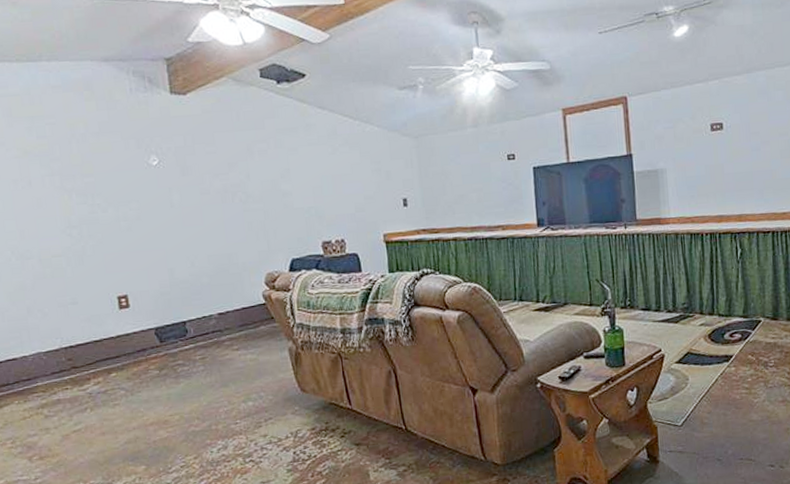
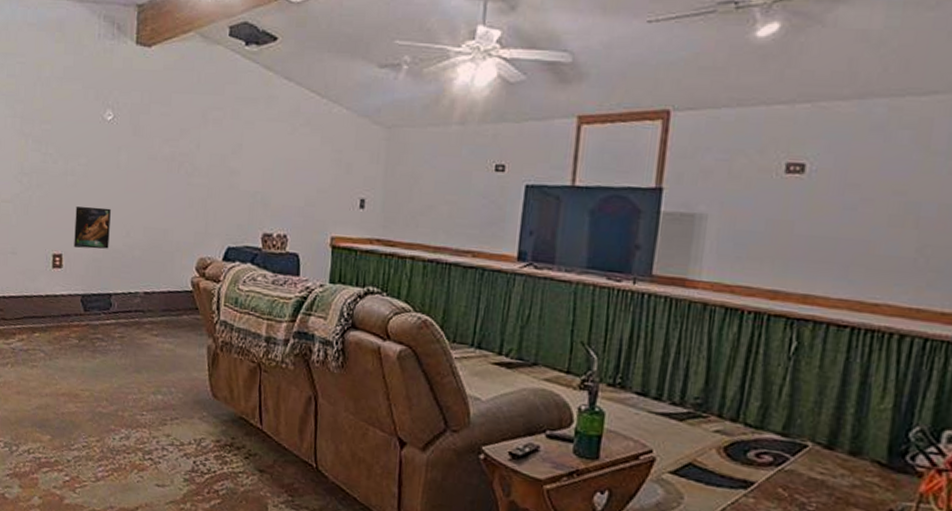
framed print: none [134,244,175,287] -> present [74,206,111,249]

